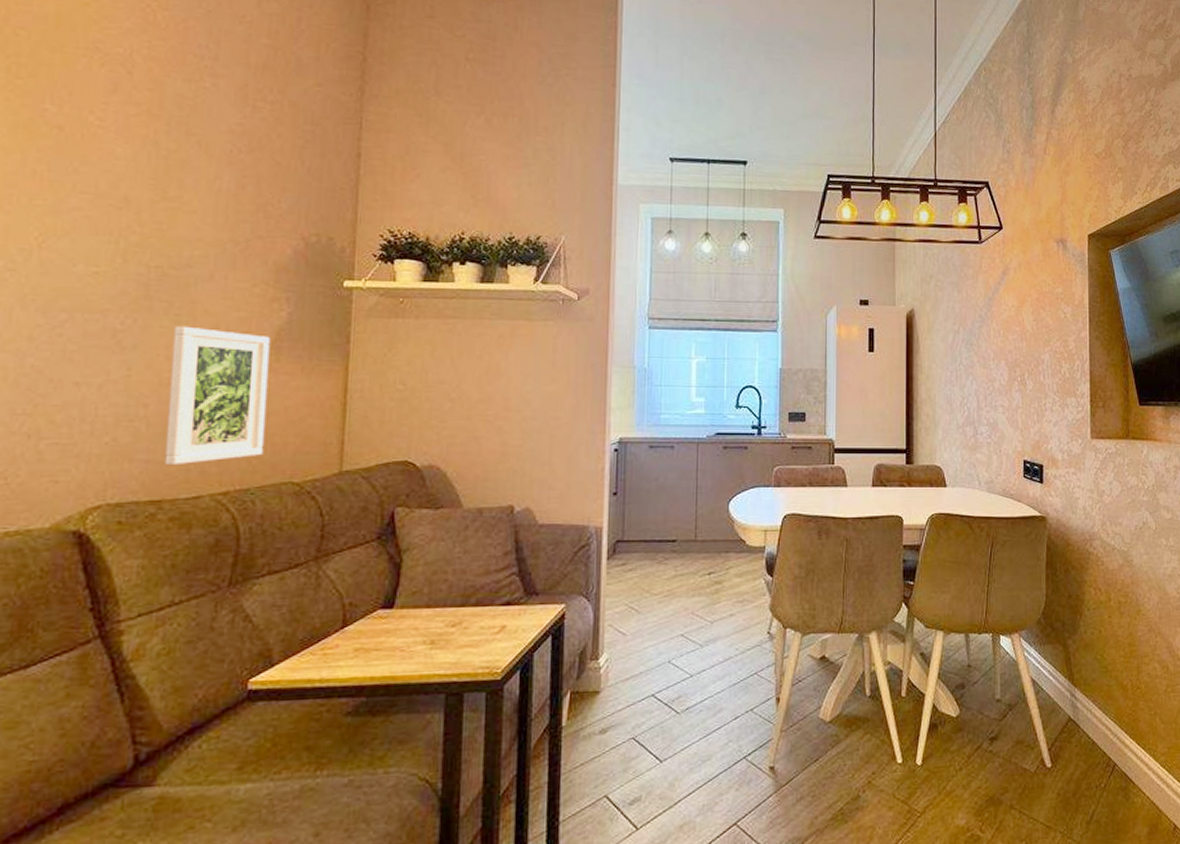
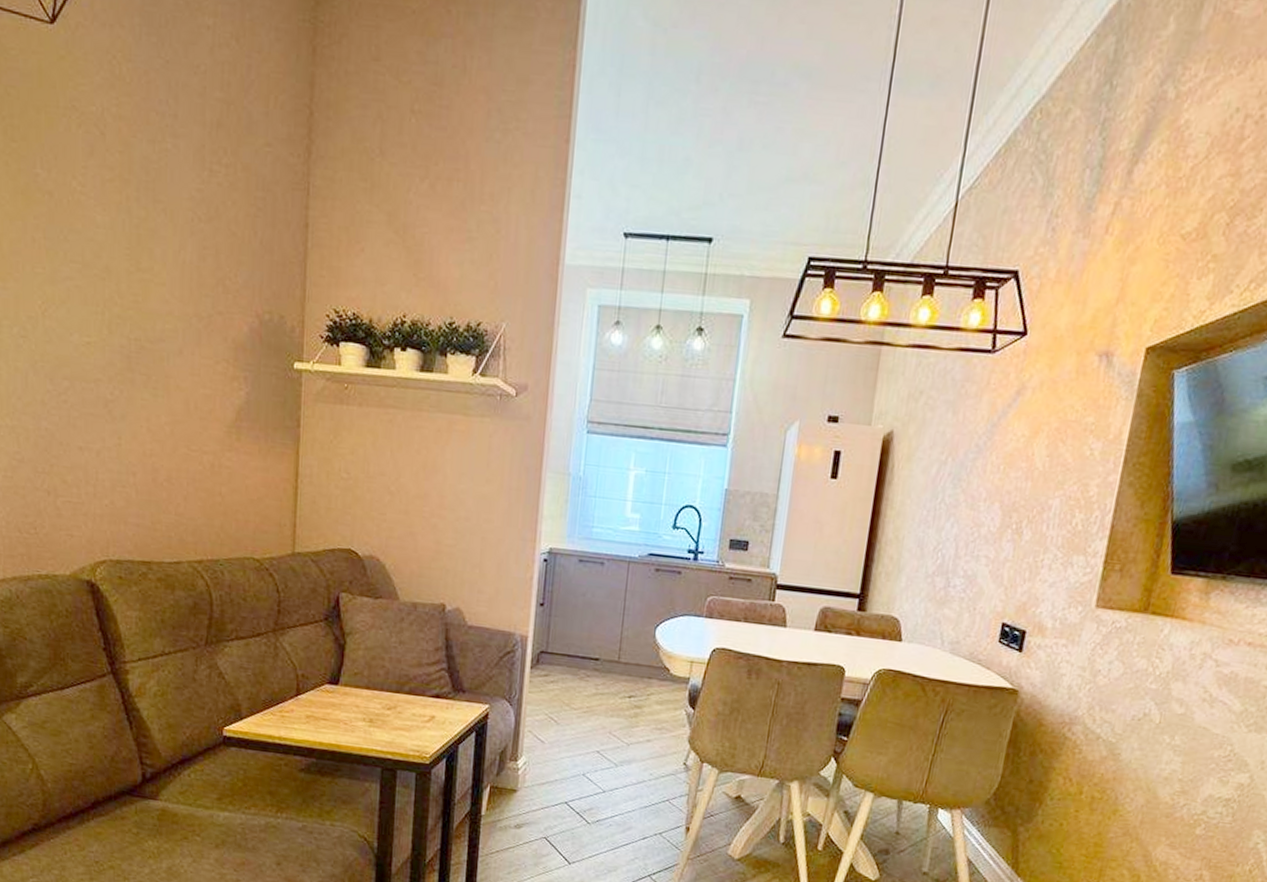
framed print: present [164,325,271,466] -> none [151,399,232,532]

